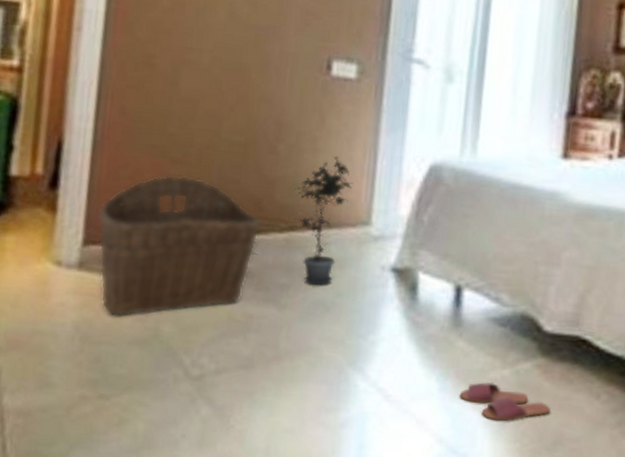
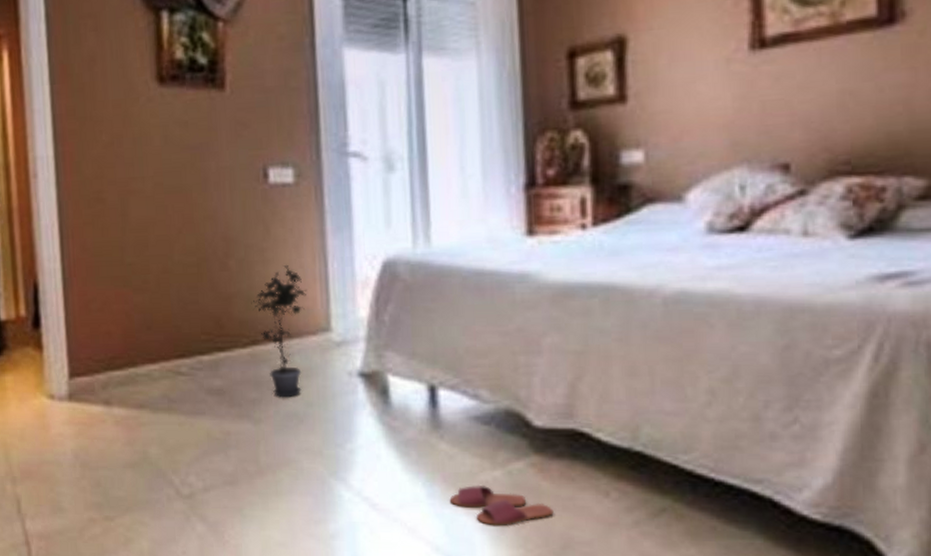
wicker basket: present [97,175,262,316] -> none [77,301,225,442]

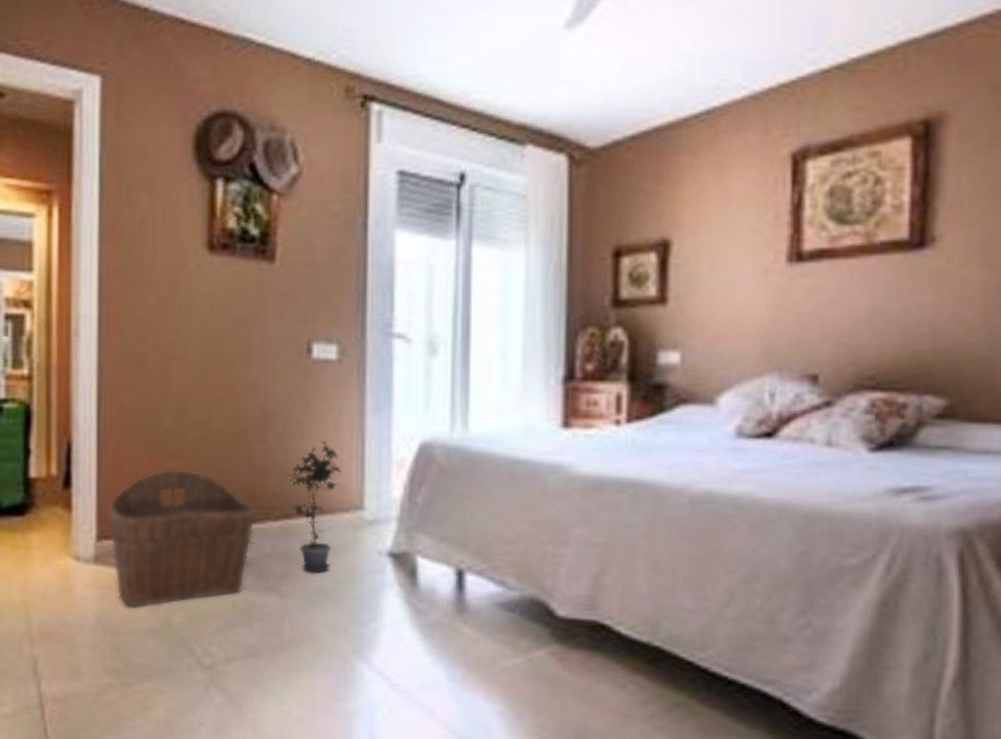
wicker basket: none [77,301,225,442] -> present [107,468,257,608]
slippers: present [449,484,554,525] -> none [469,670,571,713]

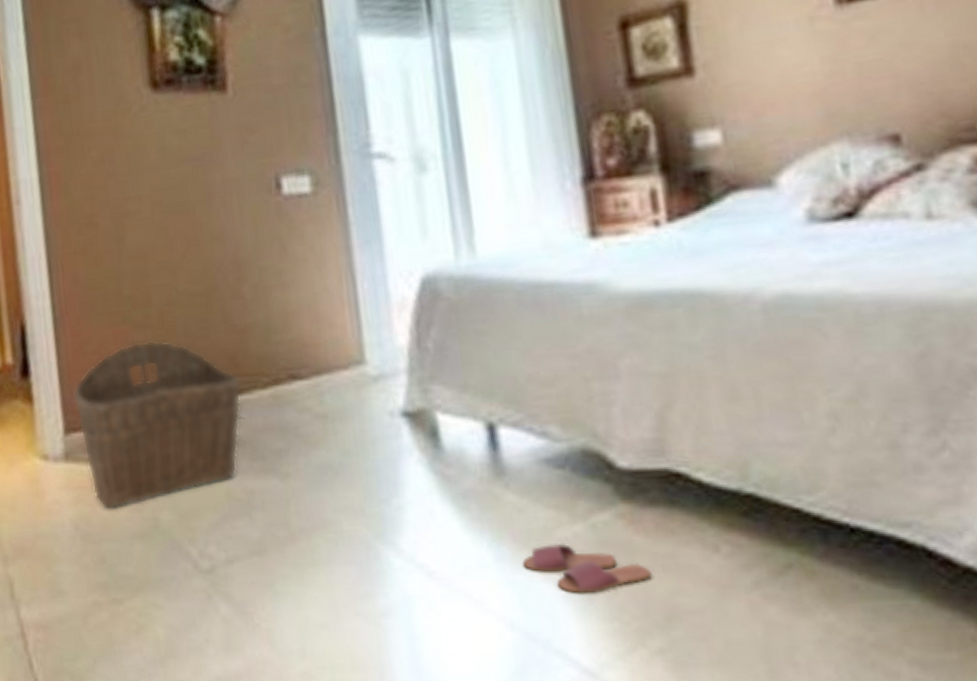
potted plant: present [286,440,343,573] -> none [270,287,335,447]
slippers: none [469,670,571,713] -> present [522,542,652,593]

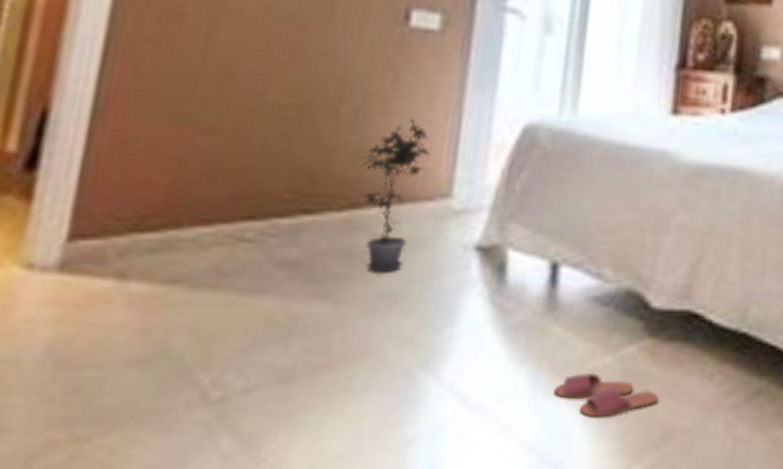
wicker basket: present [72,339,243,509] -> none [87,146,316,330]
potted plant: none [270,287,335,447] -> present [359,118,432,273]

